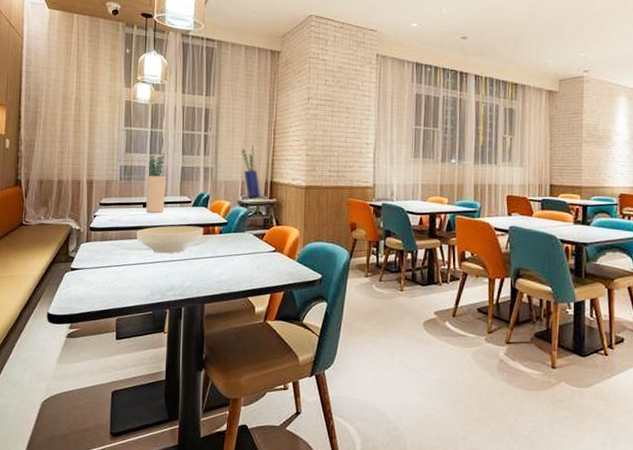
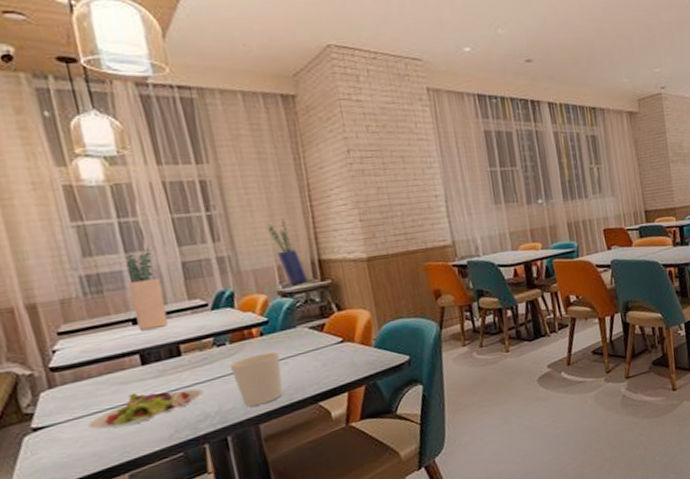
salad plate: none [102,258,174,282] -> present [88,388,203,429]
bowl: present [135,225,204,254] -> none [129,332,237,380]
dixie cup: none [195,247,229,288] -> present [230,352,283,407]

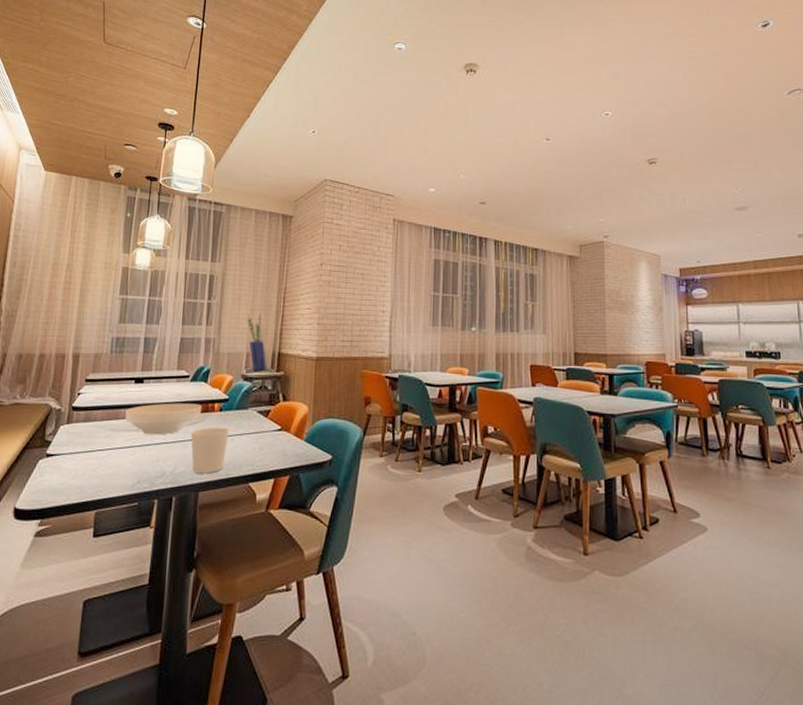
salad plate: present [88,388,203,429] -> none [82,441,166,469]
vase: present [125,247,169,332] -> none [138,322,163,390]
bowl: none [129,332,237,380] -> present [124,403,203,436]

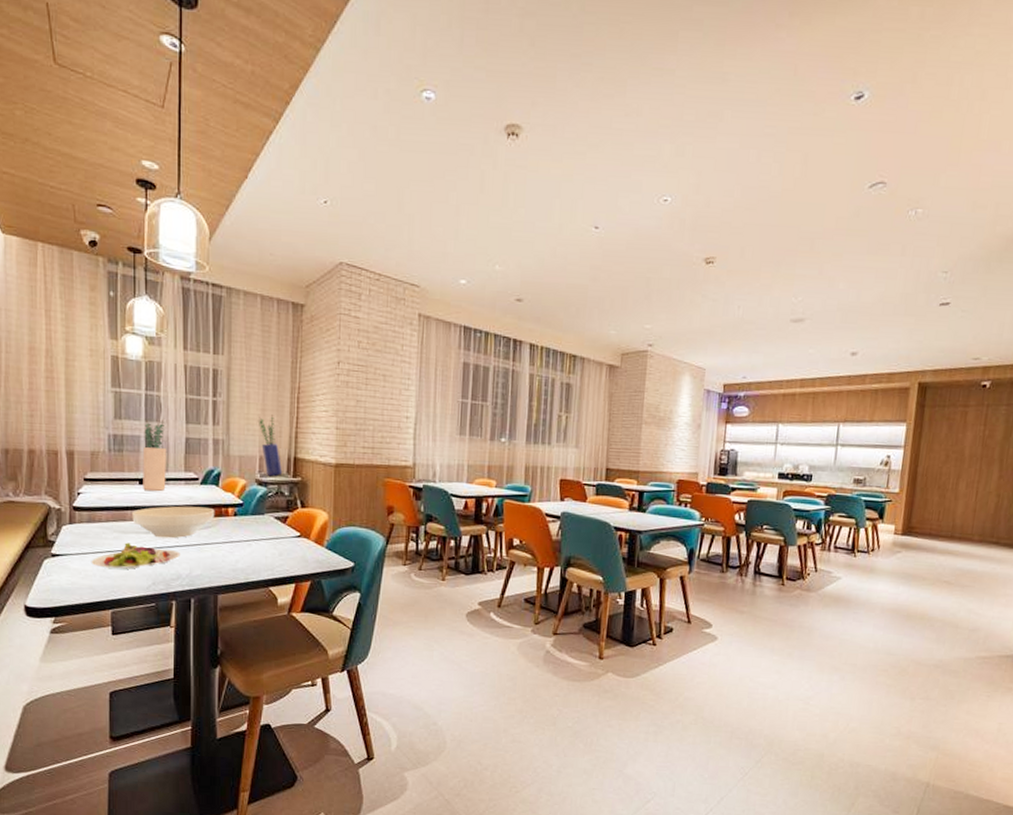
salad plate: none [82,441,166,469] -> present [91,542,180,570]
vase: none [138,322,163,390] -> present [142,419,167,492]
dixie cup: present [191,427,229,474] -> none [206,531,245,578]

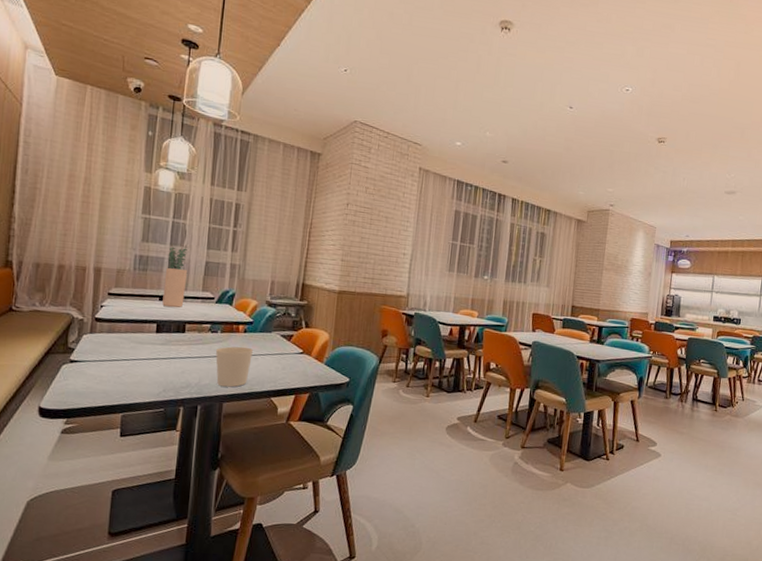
salad plate: present [91,542,180,570] -> none [107,352,191,377]
bowl: present [131,506,215,539] -> none [149,321,227,351]
dixie cup: none [206,531,245,578] -> present [216,346,253,387]
vase: present [257,415,283,477] -> none [272,245,291,300]

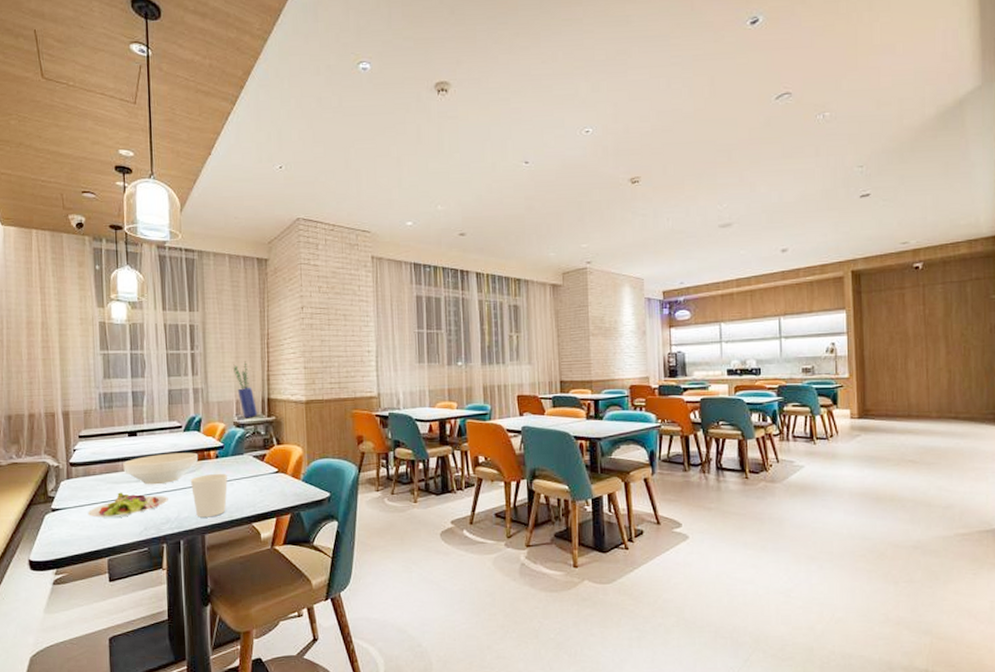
salad plate: none [107,352,191,377] -> present [87,492,168,519]
bowl: none [149,321,227,351] -> present [122,452,199,485]
vase: present [162,244,188,308] -> none [130,375,153,443]
vase: none [272,245,291,300] -> present [232,361,258,419]

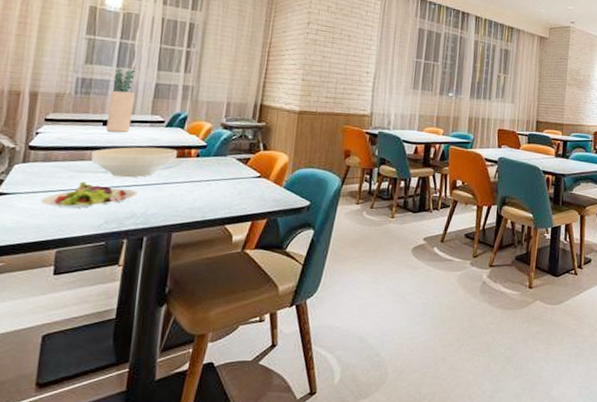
vase: none [130,375,153,443] -> present [106,66,136,133]
dixie cup: present [191,473,228,518] -> none [165,172,206,216]
vase: present [232,361,258,419] -> none [228,66,249,122]

